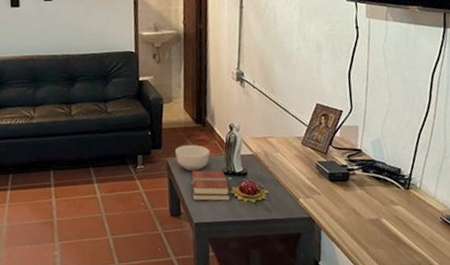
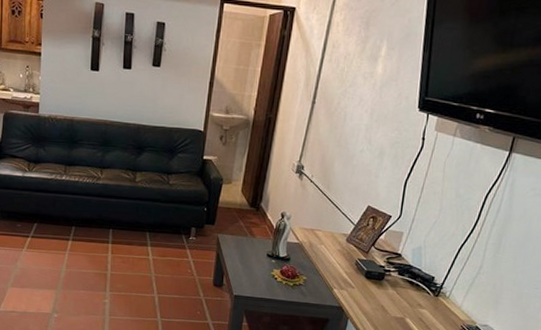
bowl: present [175,144,211,172] -> none [226,224,260,250]
books: present [190,170,231,201] -> none [235,249,271,281]

